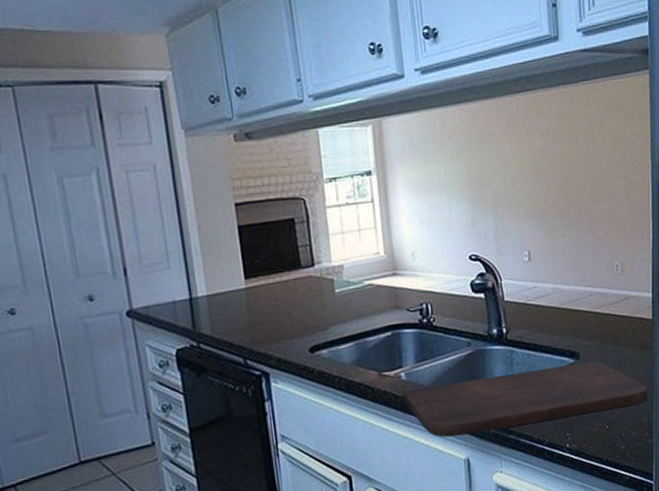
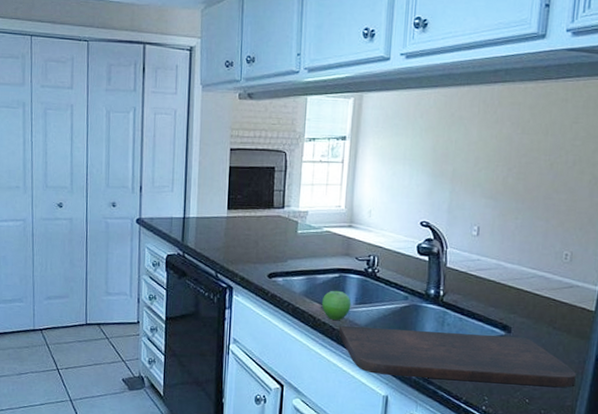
fruit: none [377,350,412,387] -> present [321,290,352,320]

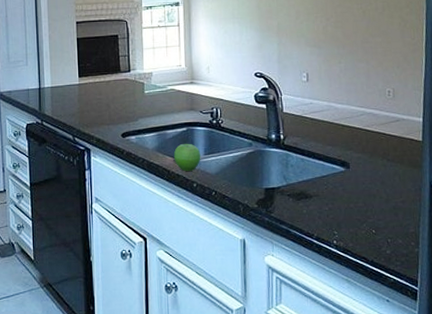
cutting board: present [338,325,576,388] -> none [192,172,415,220]

